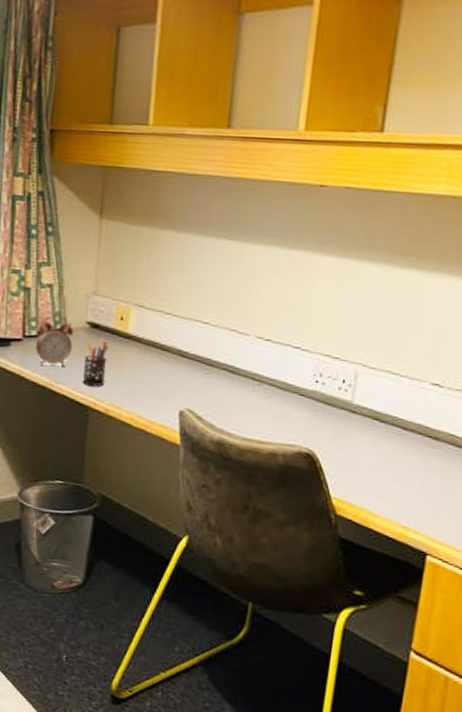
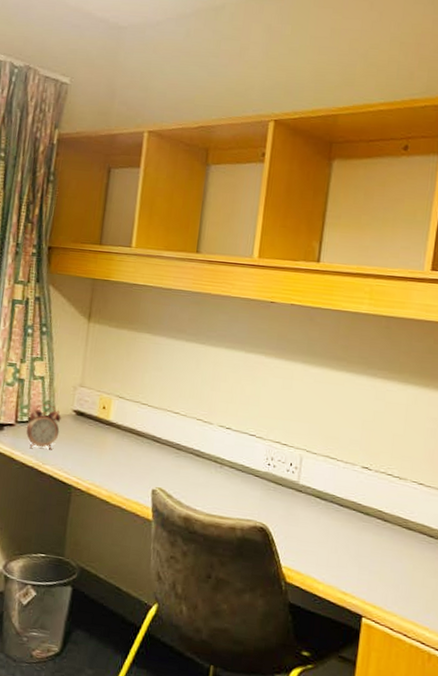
pen holder: present [82,341,108,386] -> none [66,427,91,467]

